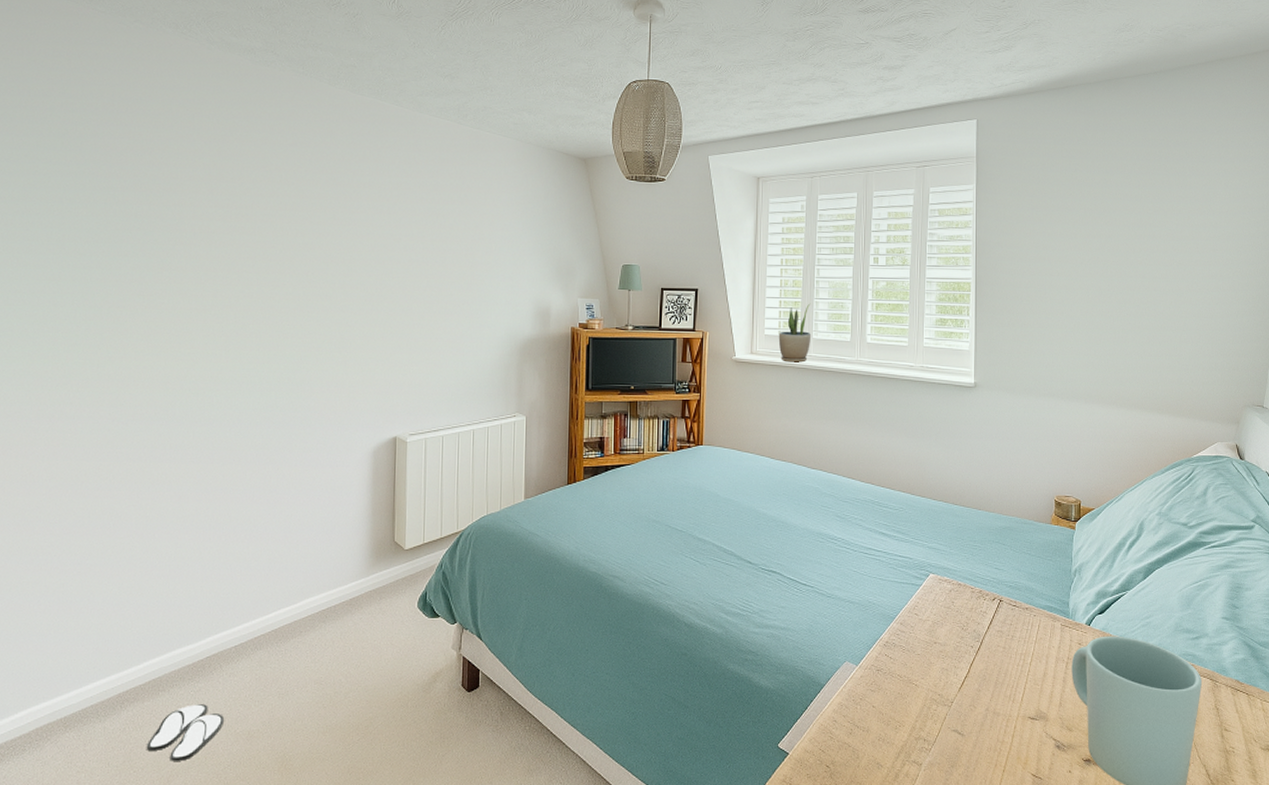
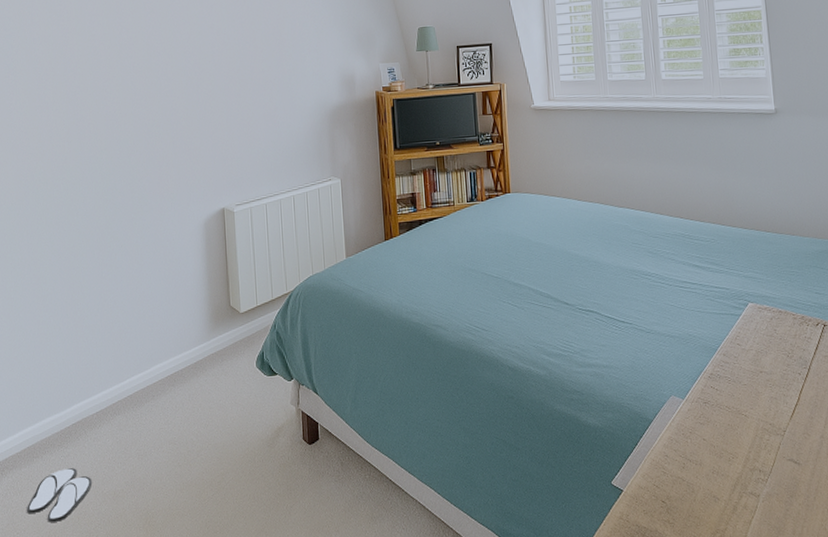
potted plant: present [778,303,812,363] -> none [573,46,606,106]

